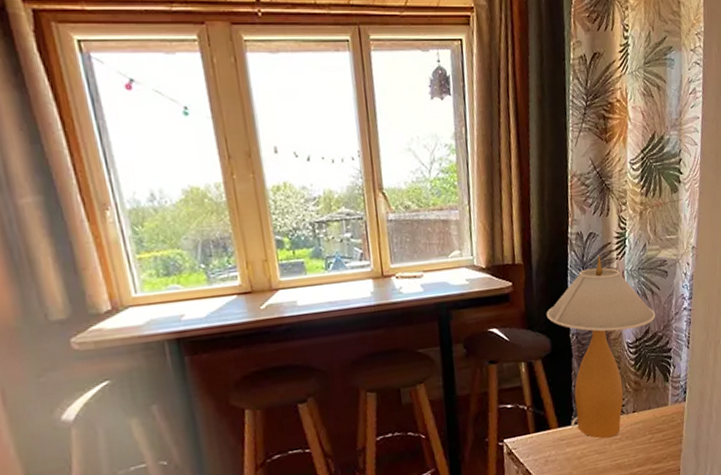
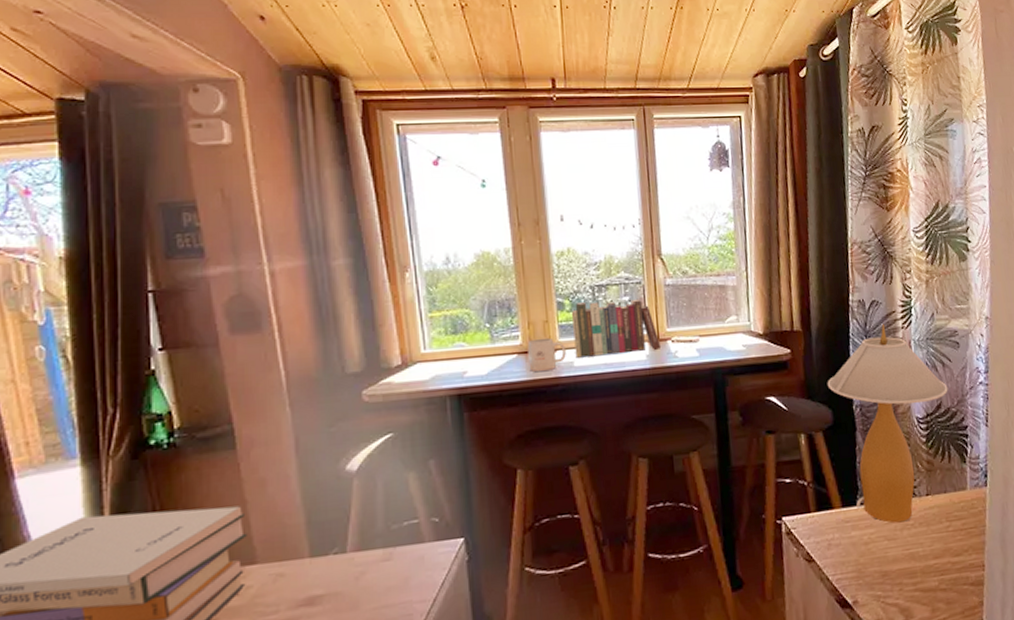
mug: none [247,277,289,313] -> present [527,337,566,373]
books: none [292,236,386,297] -> present [572,300,662,358]

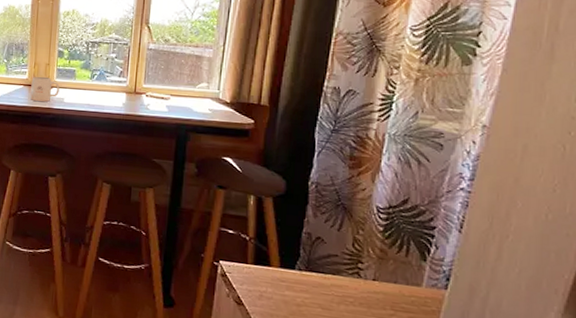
books: present [572,300,662,358] -> none [66,53,137,101]
table lamp: present [827,323,948,524] -> none [285,113,420,298]

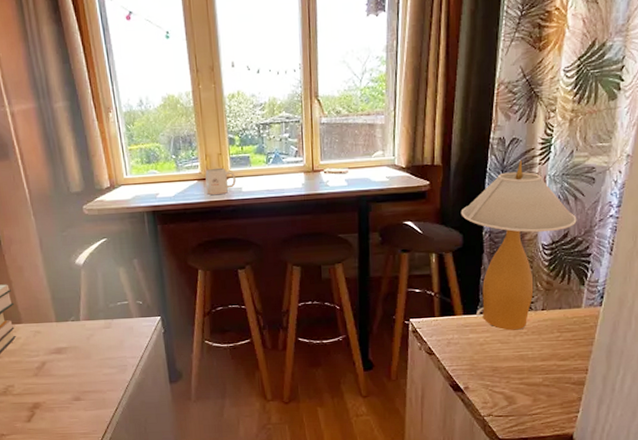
table lamp: none [285,113,420,298] -> present [460,159,577,330]

